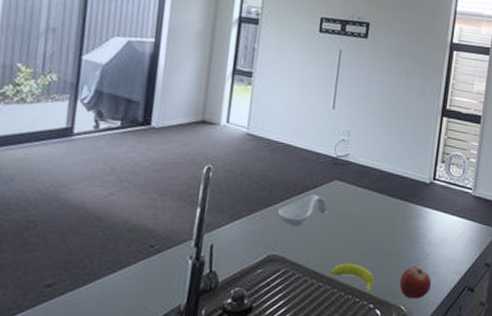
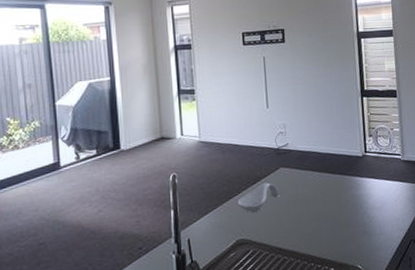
banana: present [330,263,374,293] -> none [291,235,331,259]
fruit: present [399,266,431,299] -> none [352,229,381,258]

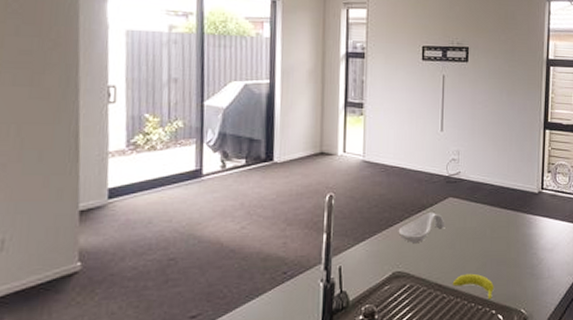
banana: none [291,235,331,259] -> present [452,273,494,300]

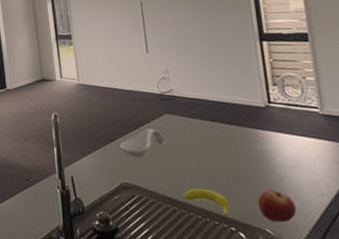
fruit: none [518,271,547,303] -> present [257,189,297,223]

